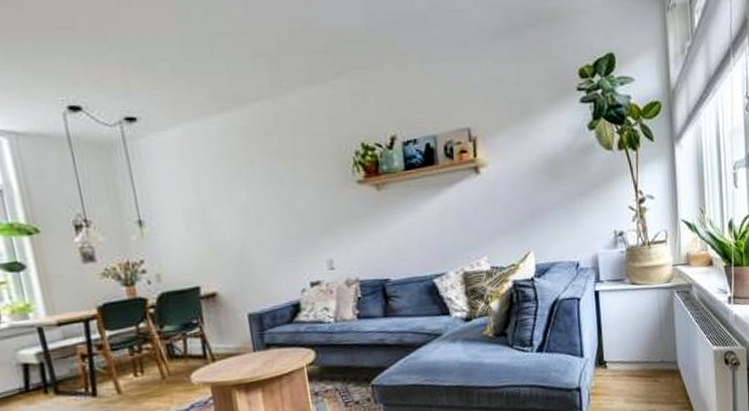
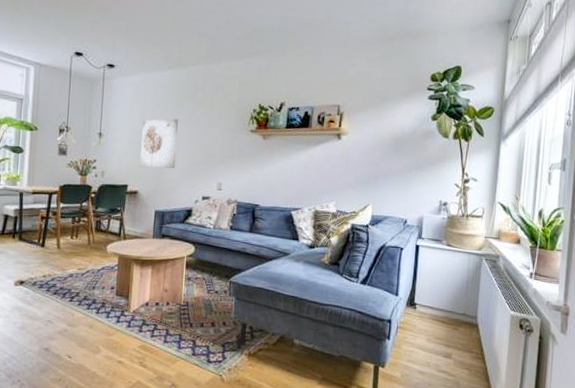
wall art: none [199,182,262,258] -> present [139,118,178,169]

